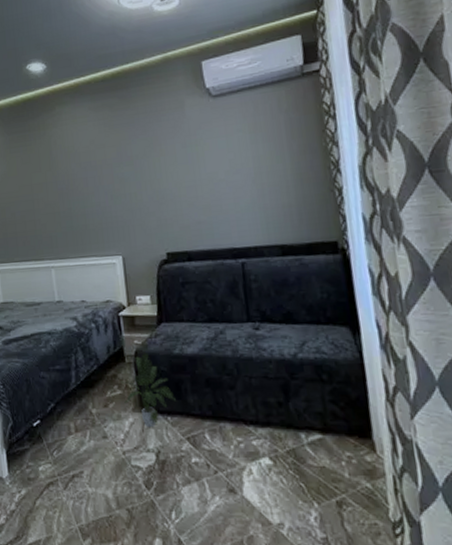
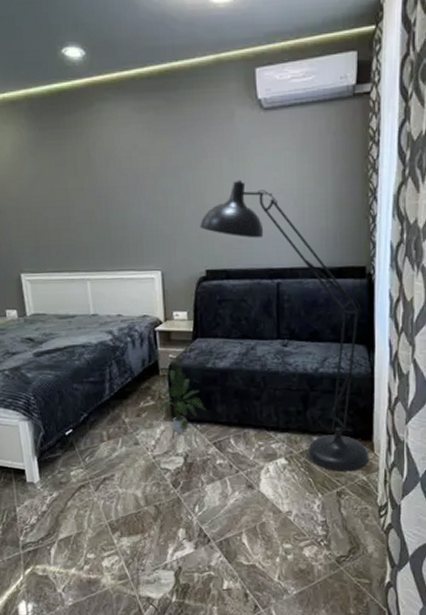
floor lamp: none [158,163,372,477] -> present [200,179,370,473]

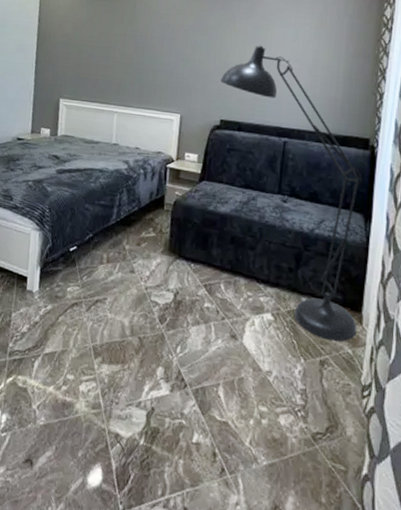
potted plant: present [154,366,206,434] -> none [156,204,202,270]

